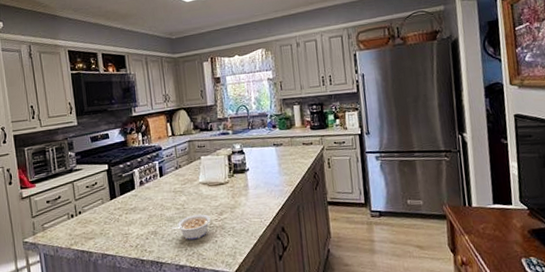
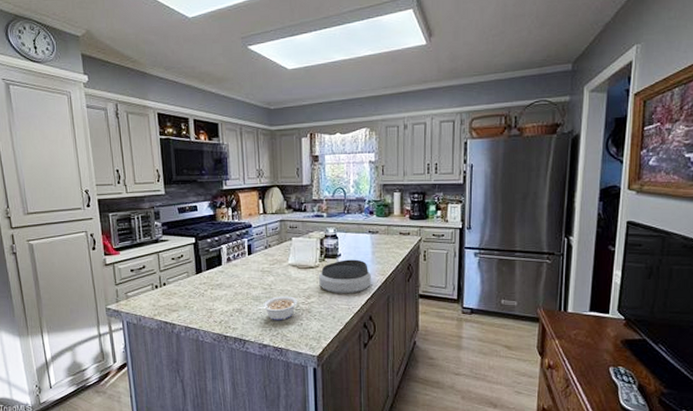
bowl: none [229,172,281,208] -> present [319,259,371,294]

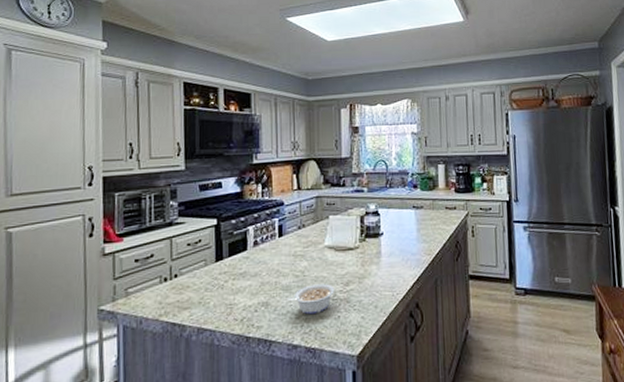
bowl: present [319,259,371,294] -> none [359,238,417,279]

